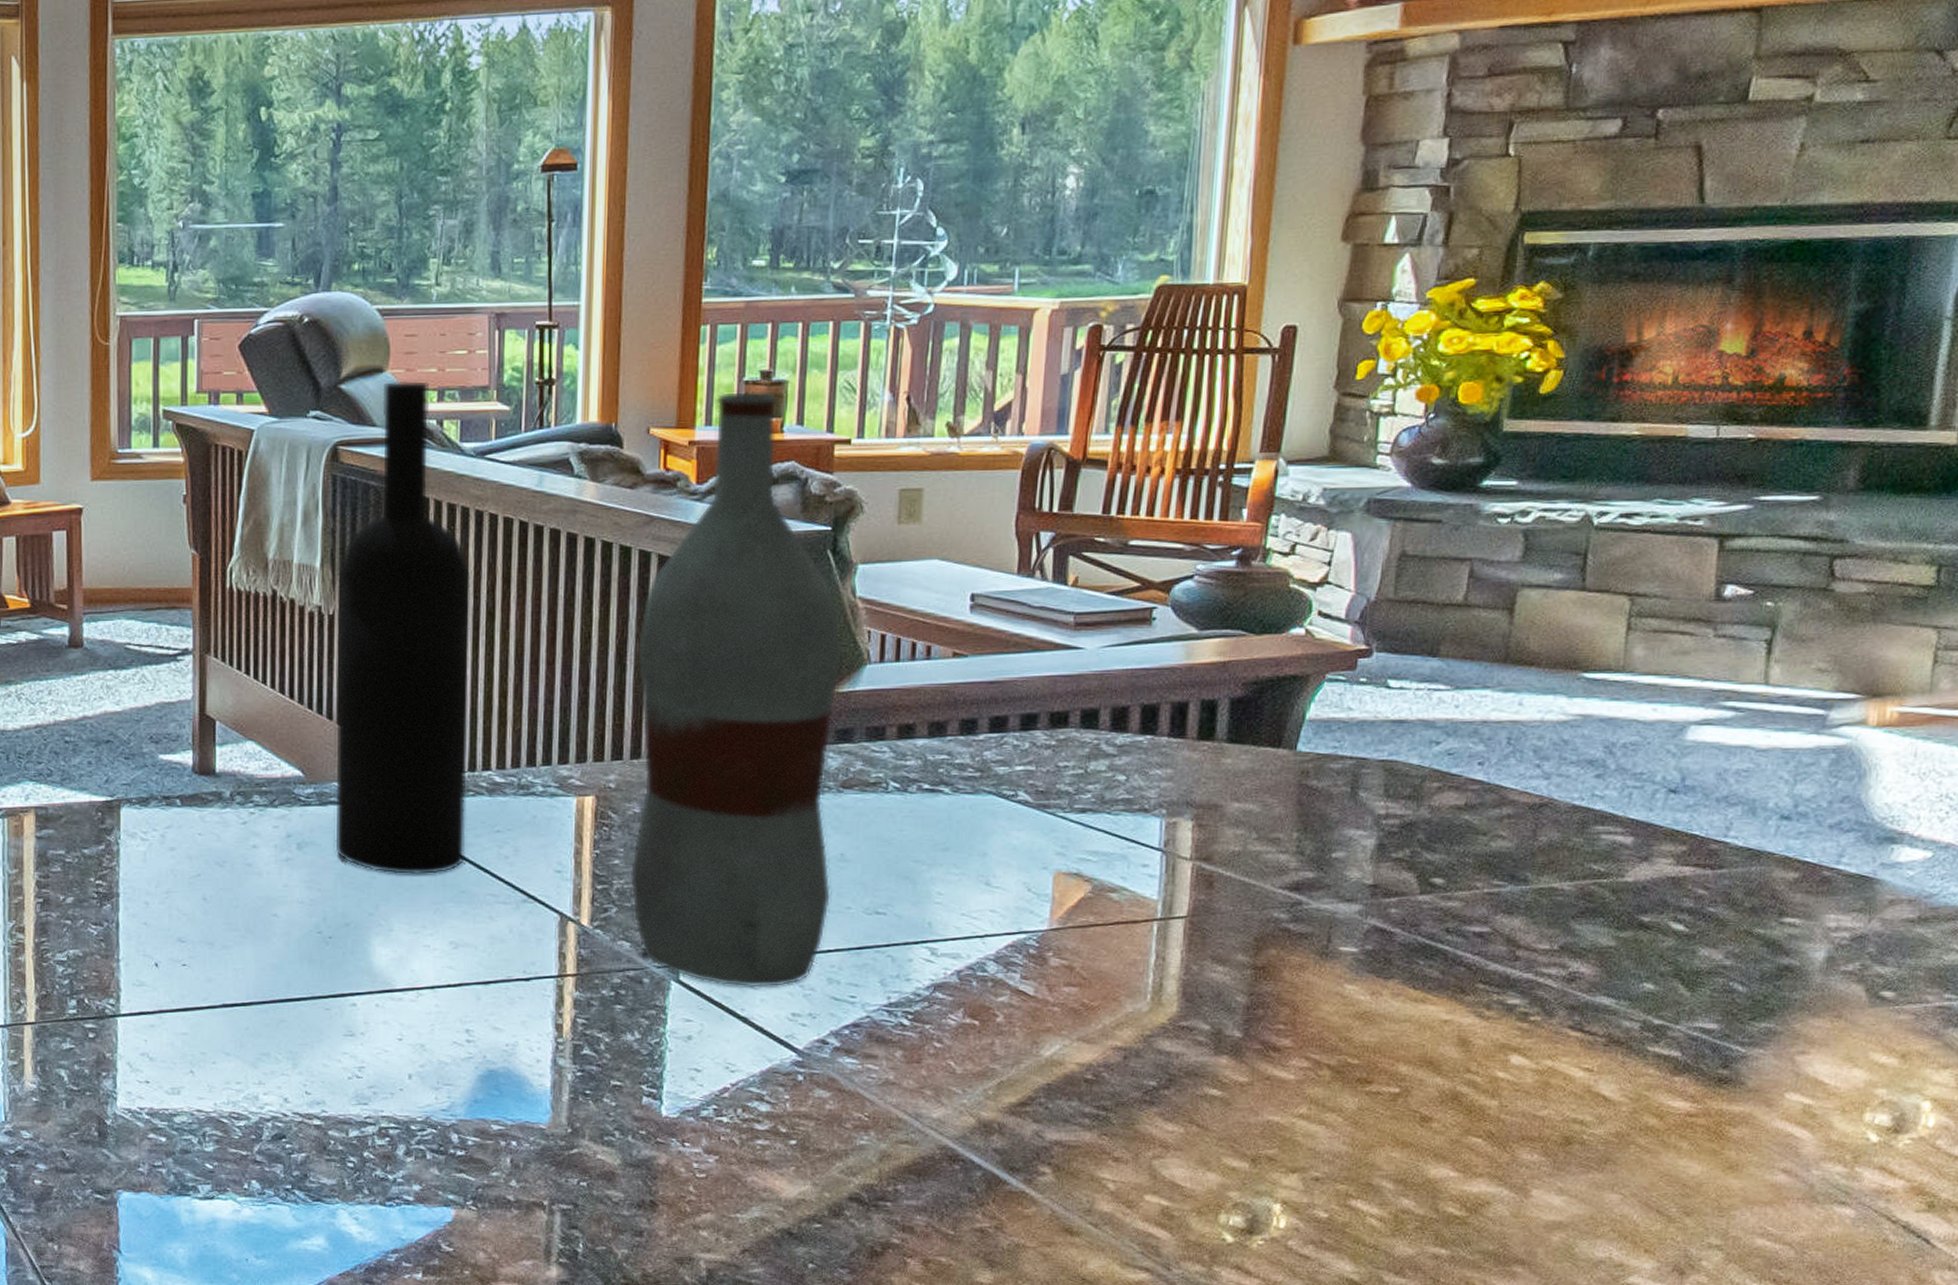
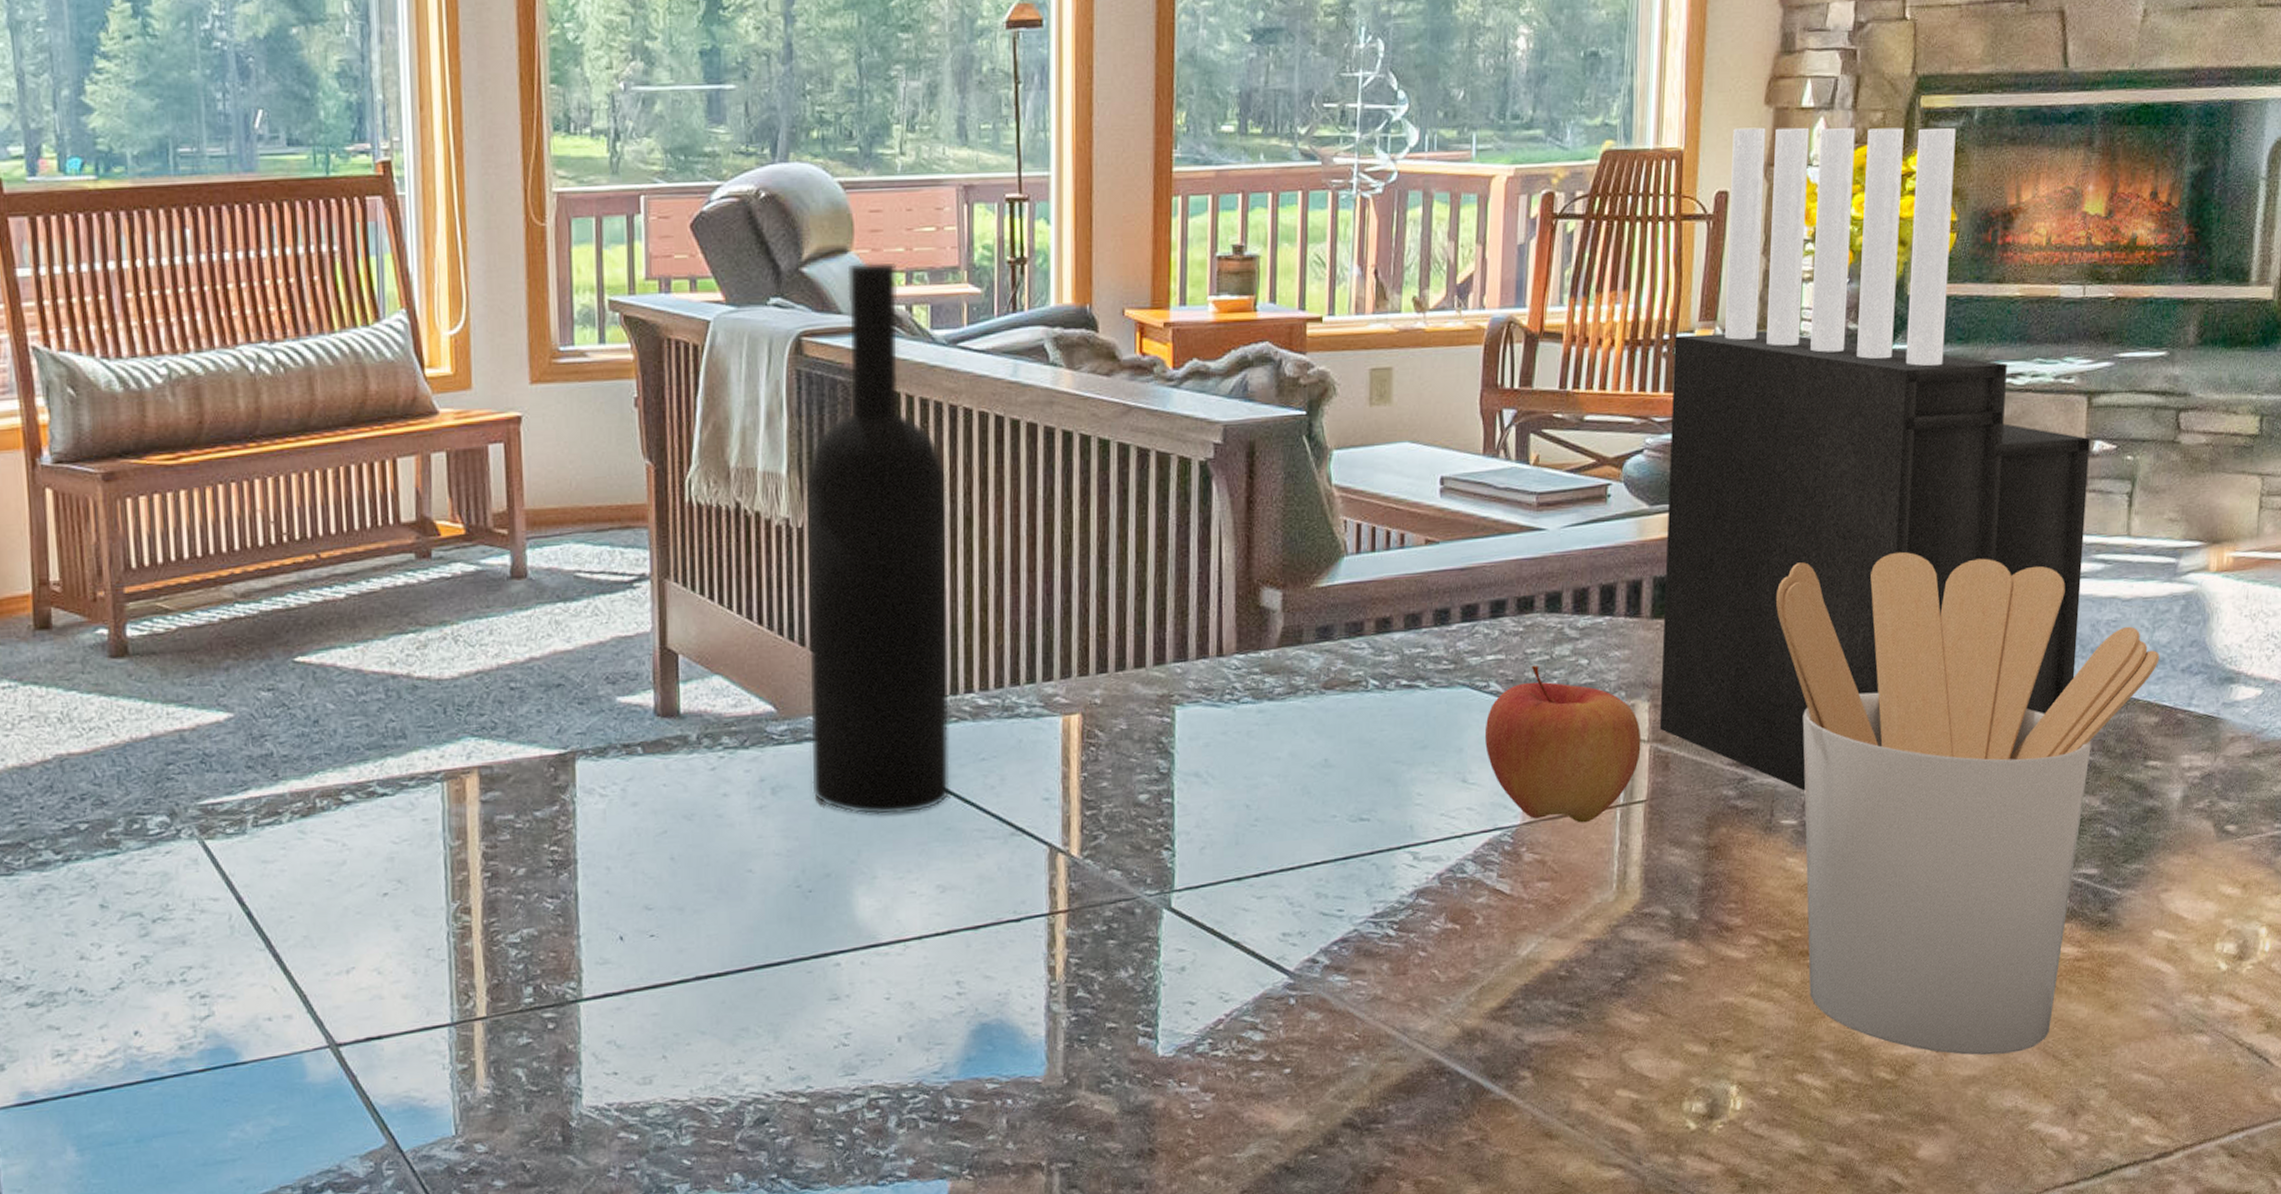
bottle: present [629,391,843,988] -> none [1118,267,1321,910]
apple: none [1011,778,1183,934] -> present [1484,665,1641,823]
knife block: none [1204,263,1721,920] -> present [1660,127,2090,791]
utensil holder: none [1339,688,1802,1203] -> present [1775,551,2160,1056]

